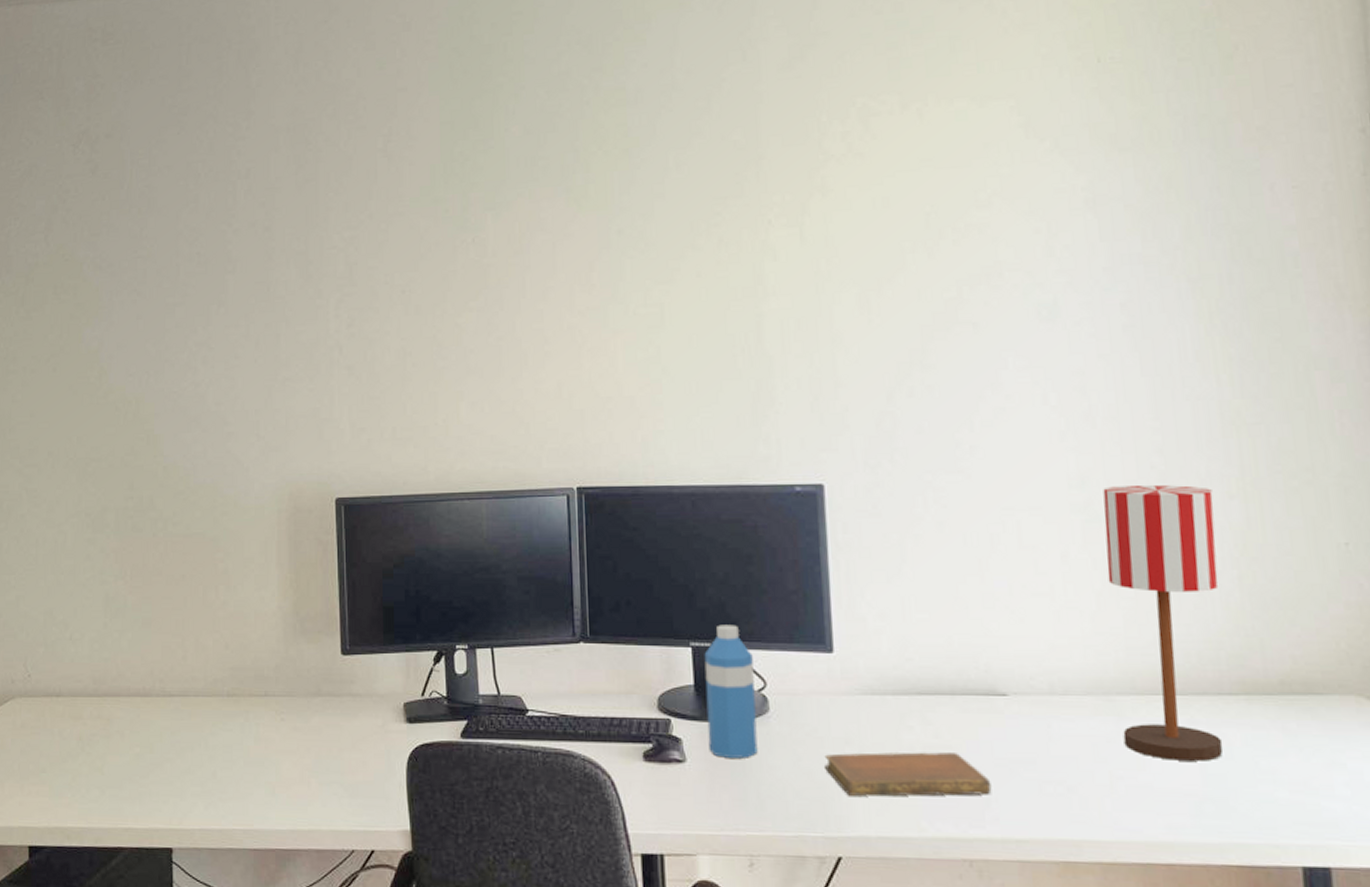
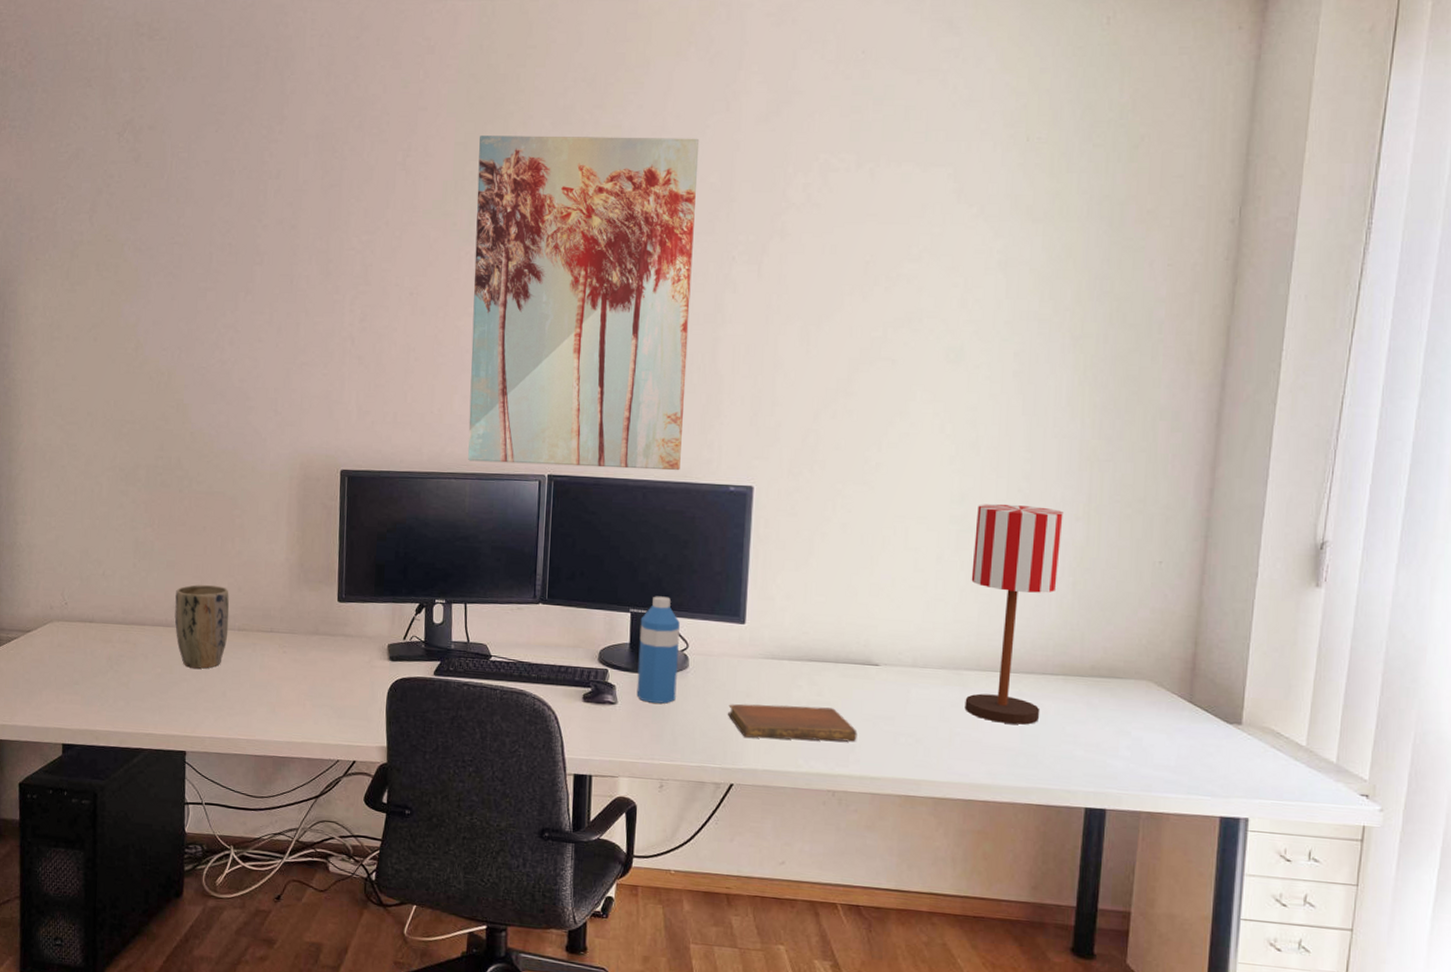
plant pot: none [153,643,216,745] -> present [174,584,229,669]
wall art: none [468,93,733,478] -> present [468,136,700,471]

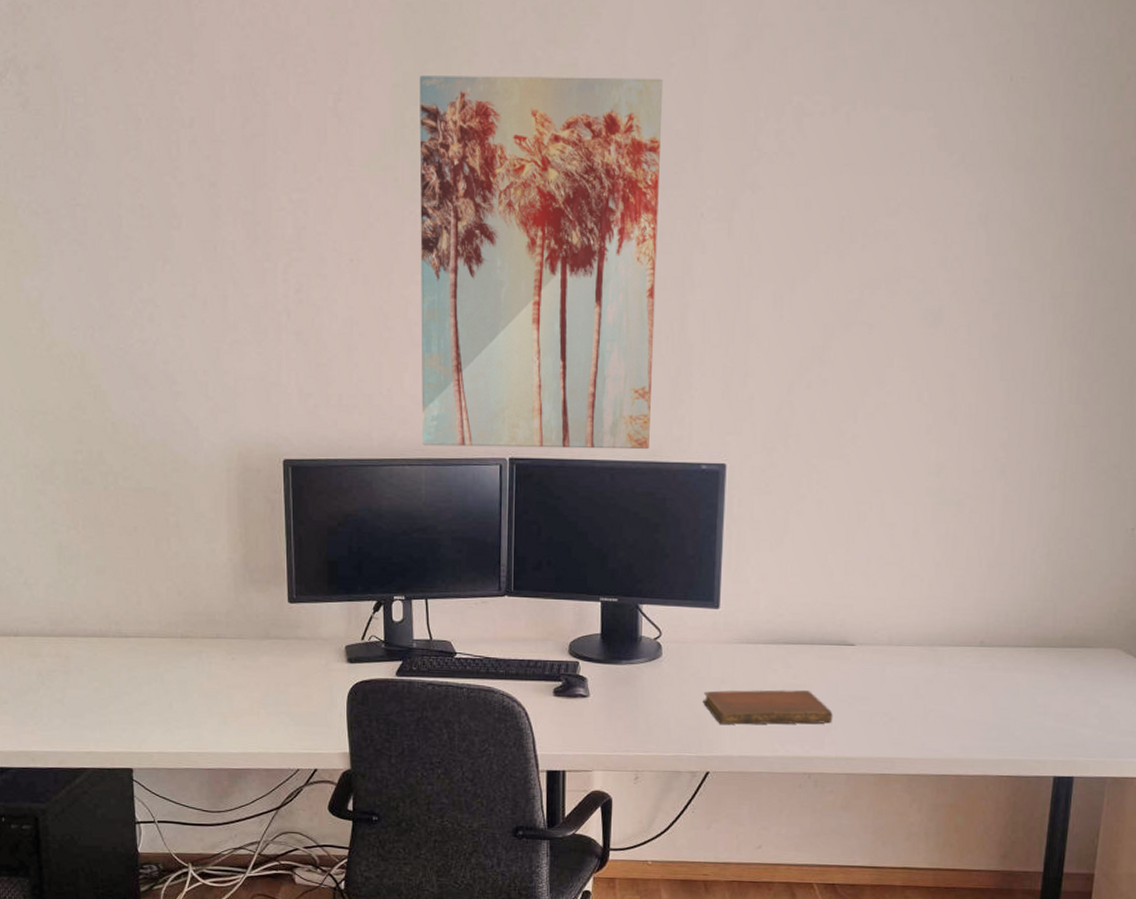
plant pot: present [174,584,229,669] -> none [108,589,170,681]
water bottle: present [636,596,680,704] -> none [609,583,652,694]
table lamp: present [964,504,1064,725] -> none [939,474,1039,698]

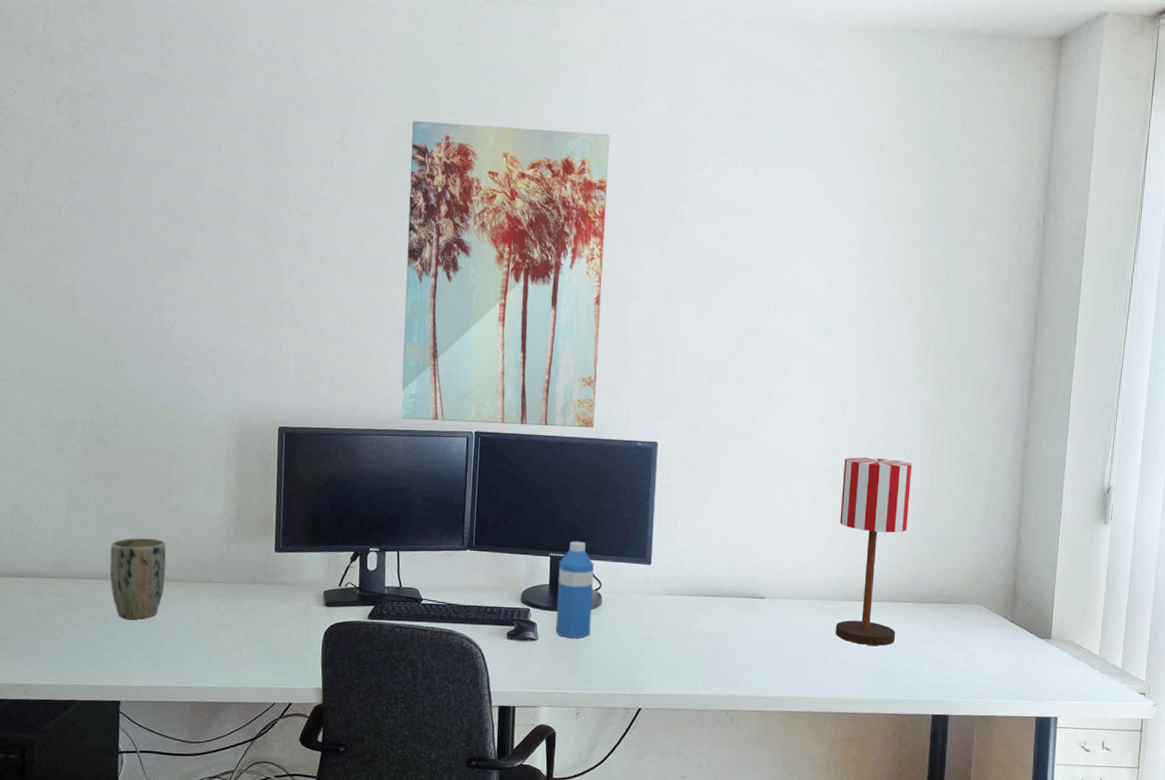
plant pot: none [108,589,170,681] -> present [110,537,166,620]
water bottle: none [609,583,652,694] -> present [555,541,594,638]
notebook: present [703,690,833,725] -> none [636,636,747,667]
table lamp: none [939,474,1039,698] -> present [835,457,912,646]

